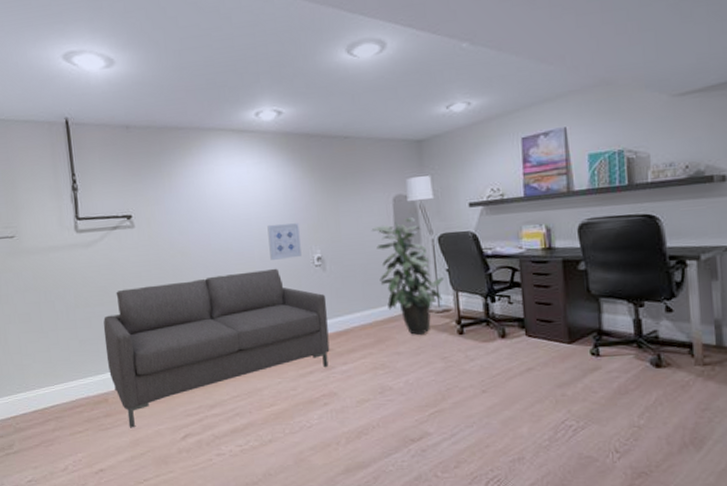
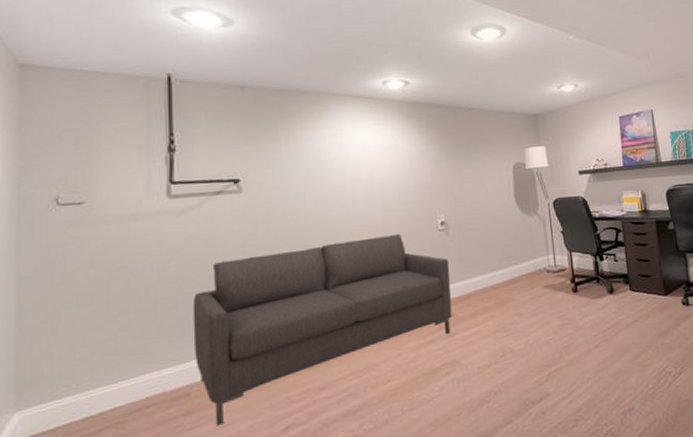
wall art: present [267,223,302,260] -> none [391,188,425,225]
indoor plant: present [371,217,445,335] -> none [493,183,560,295]

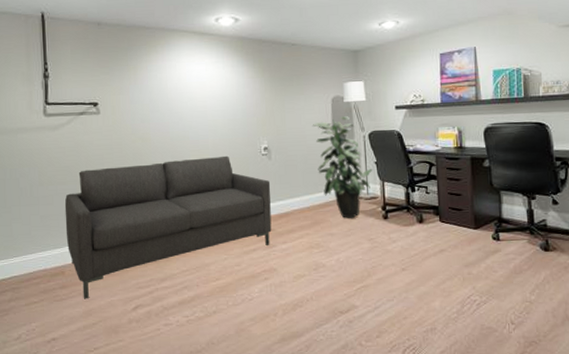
indoor plant: none [493,183,560,295] -> present [312,116,373,218]

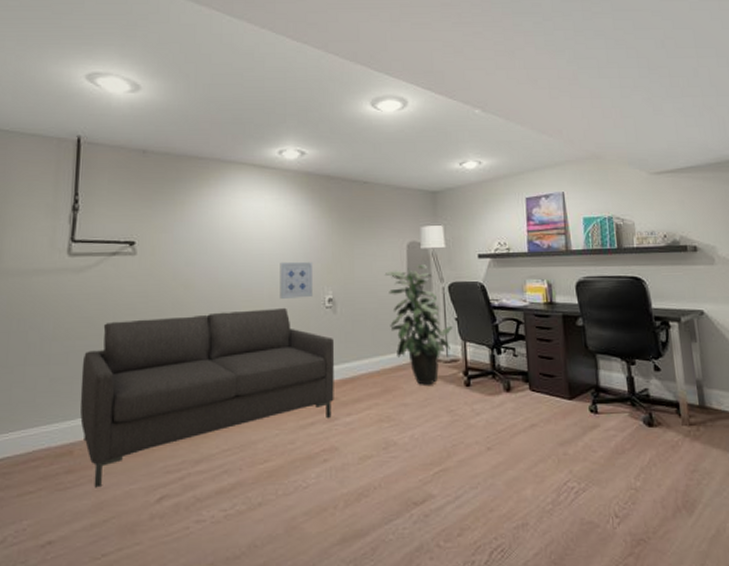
wall art: none [221,116,250,148] -> present [280,261,313,299]

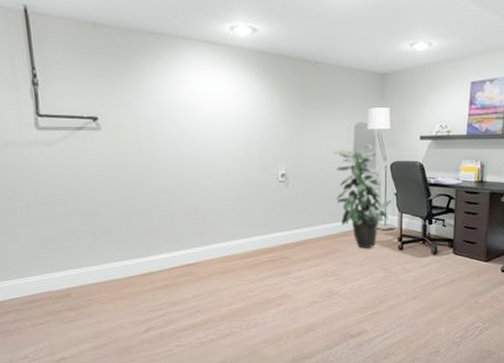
sofa: present [79,307,335,488] -> none [66,181,287,321]
wall art: present [280,261,313,299] -> none [236,139,267,173]

